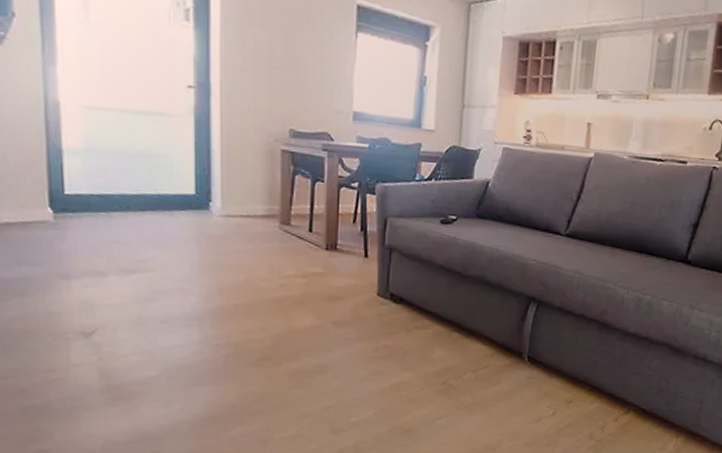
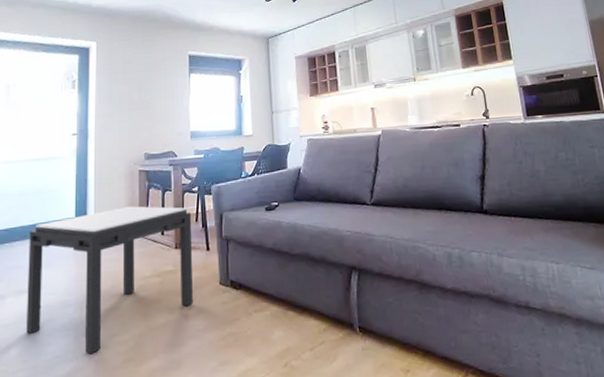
side table: none [133,191,349,348] -> present [26,206,193,354]

